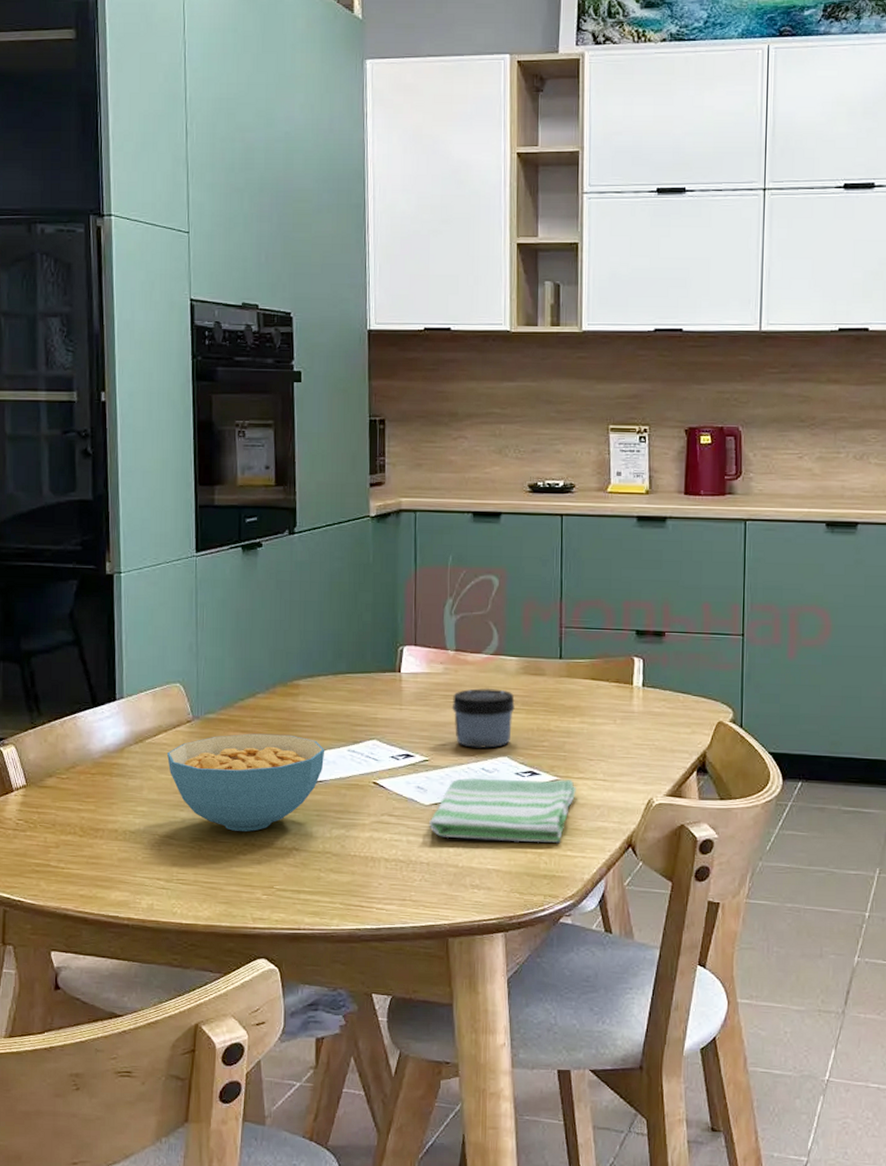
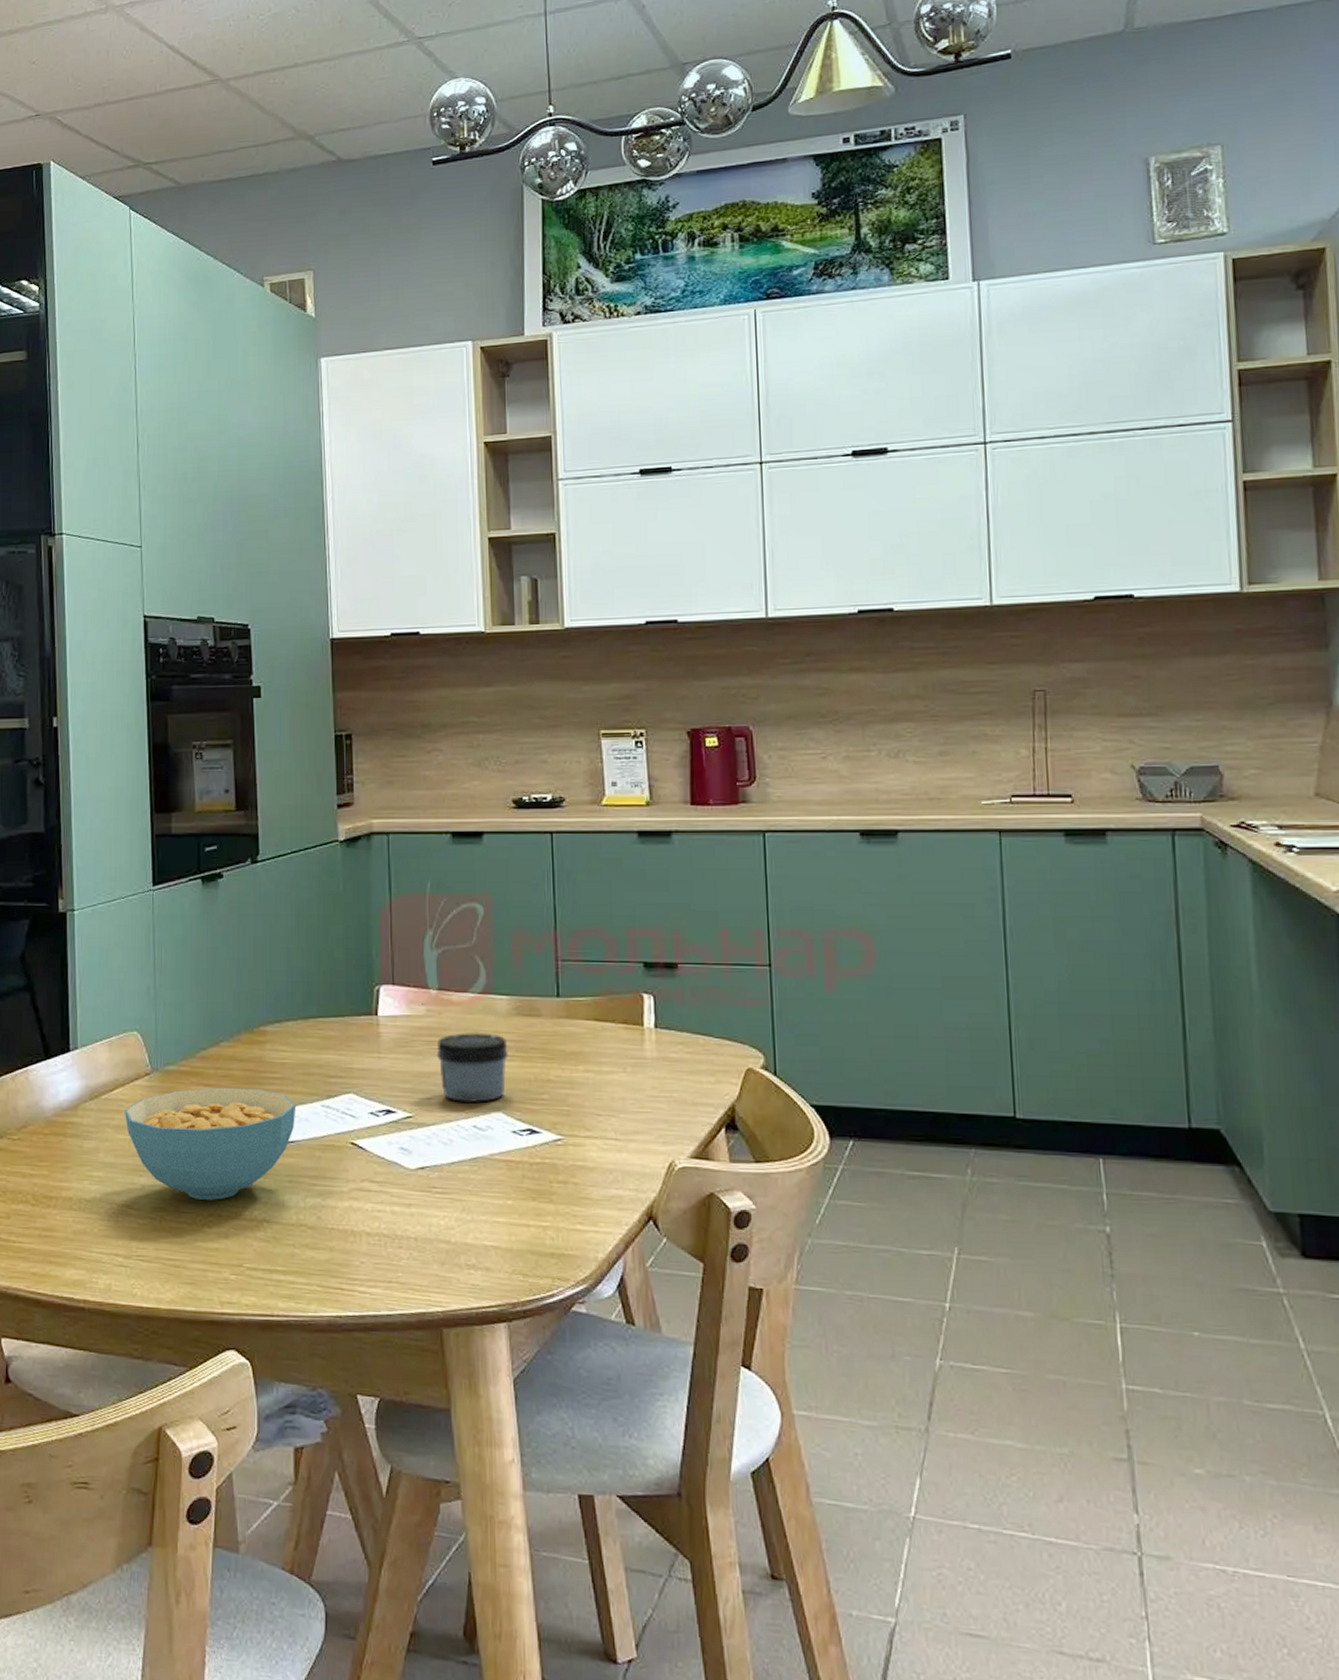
dish towel: present [429,777,576,844] -> none [416,1137,584,1216]

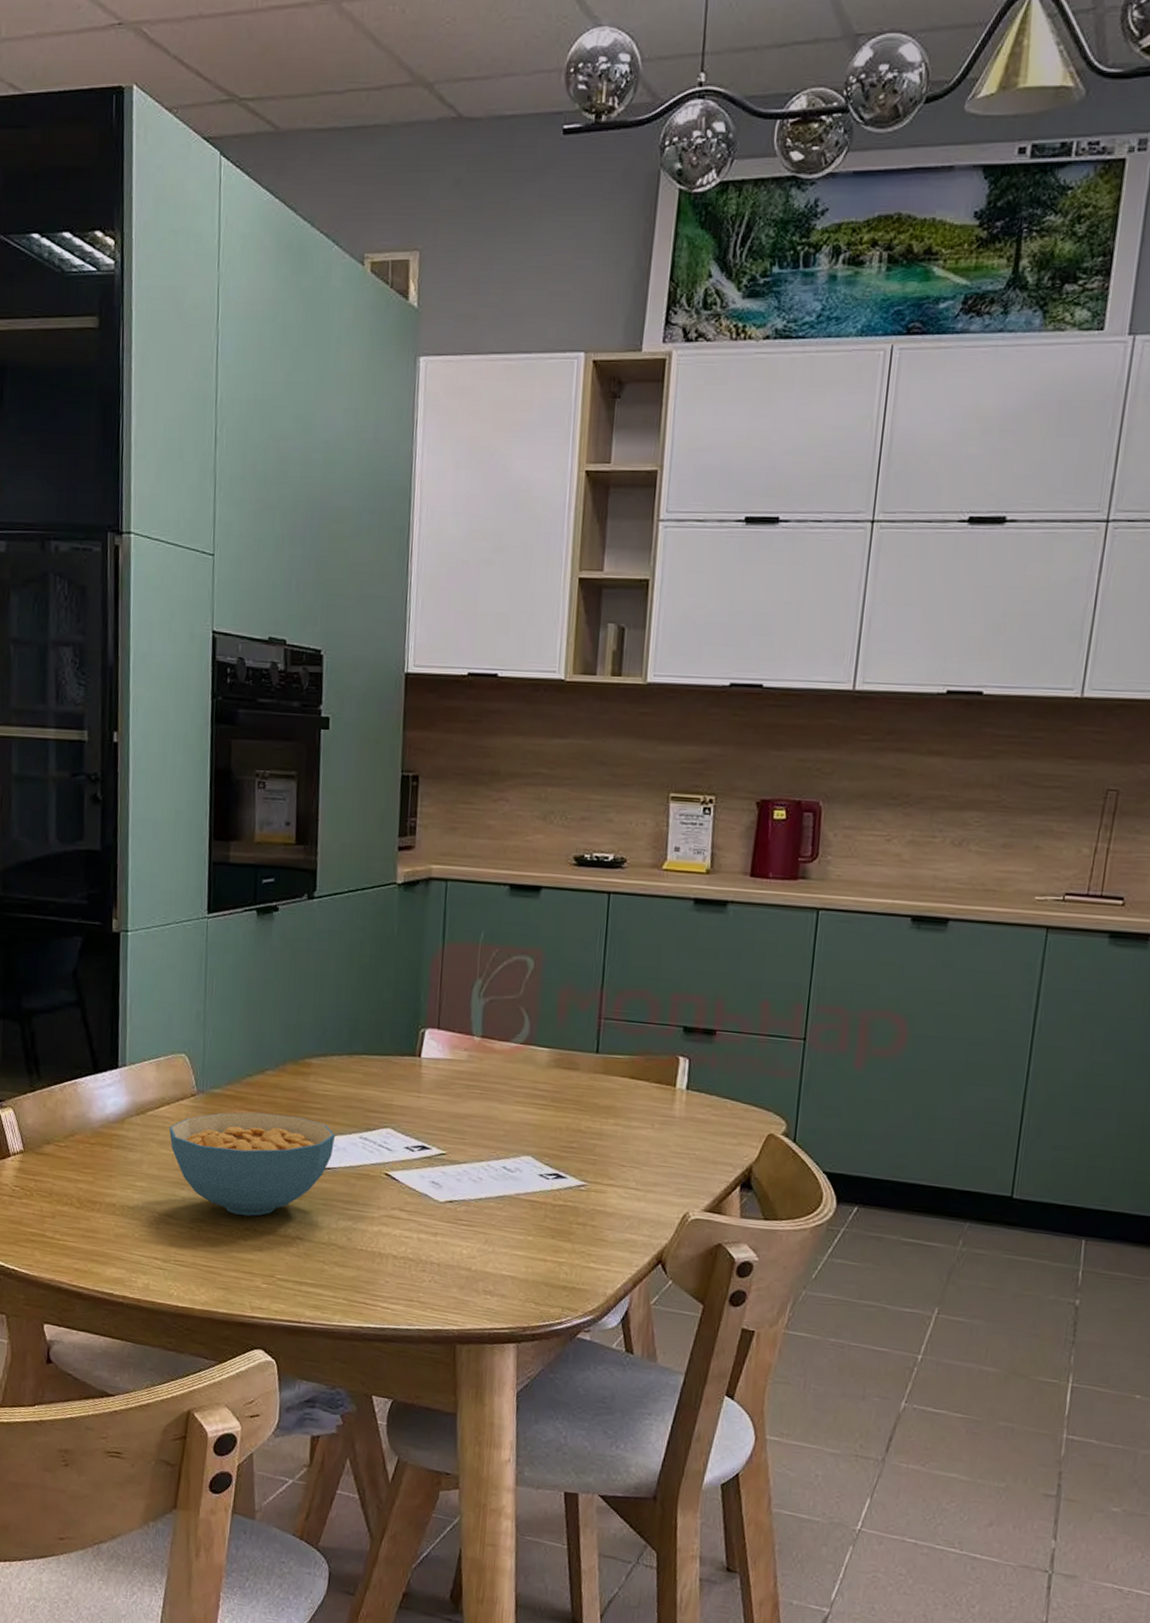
jar: present [436,1031,508,1104] -> none [474,1079,544,1146]

